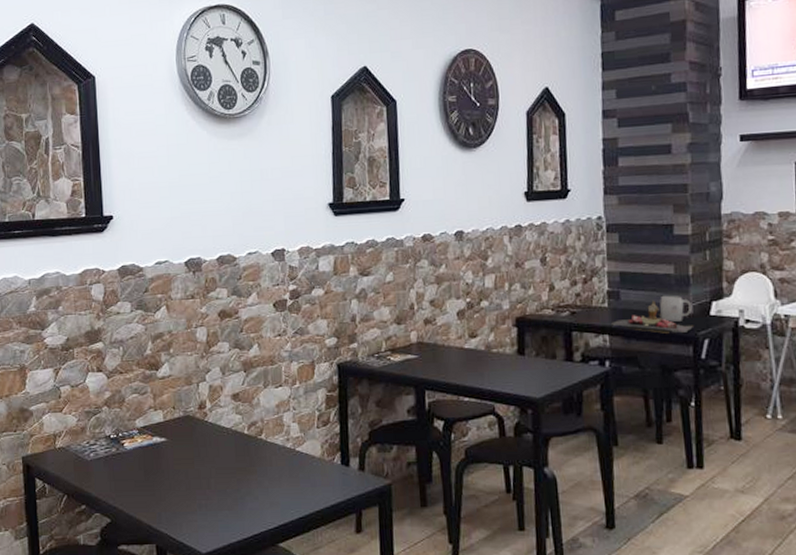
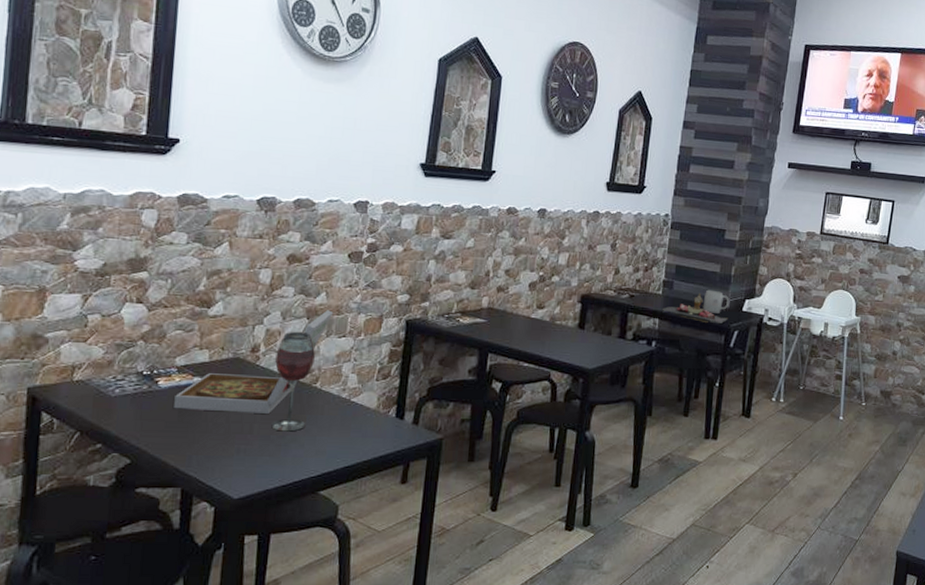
pizza box: none [139,361,268,469] -> present [174,310,334,414]
wineglass: none [221,385,257,485] -> present [271,331,315,432]

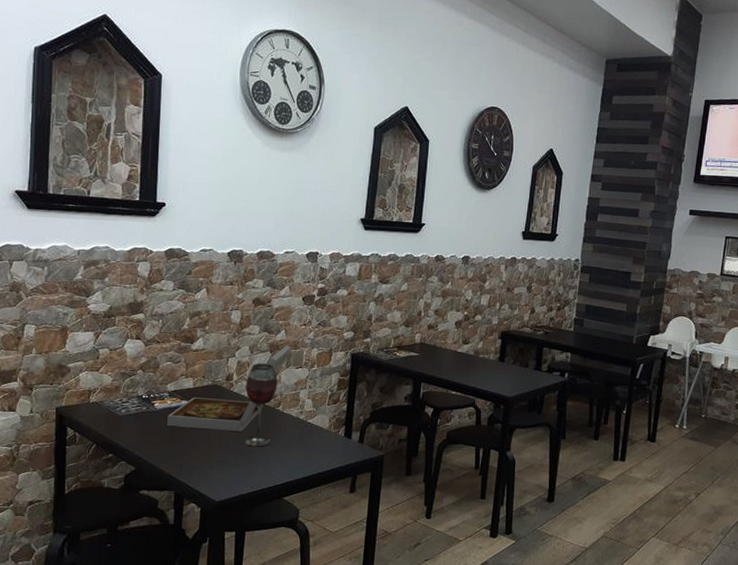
tray: present [661,294,729,323] -> none [573,330,635,357]
mug: present [702,289,729,313] -> none [610,326,635,348]

